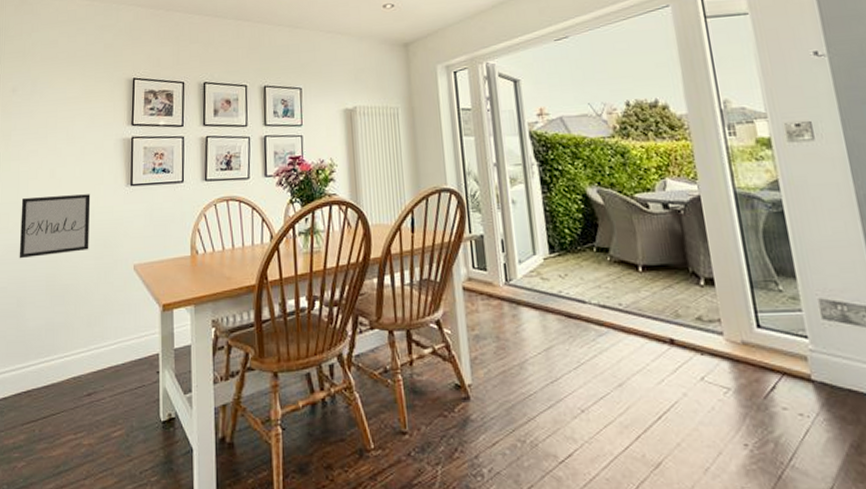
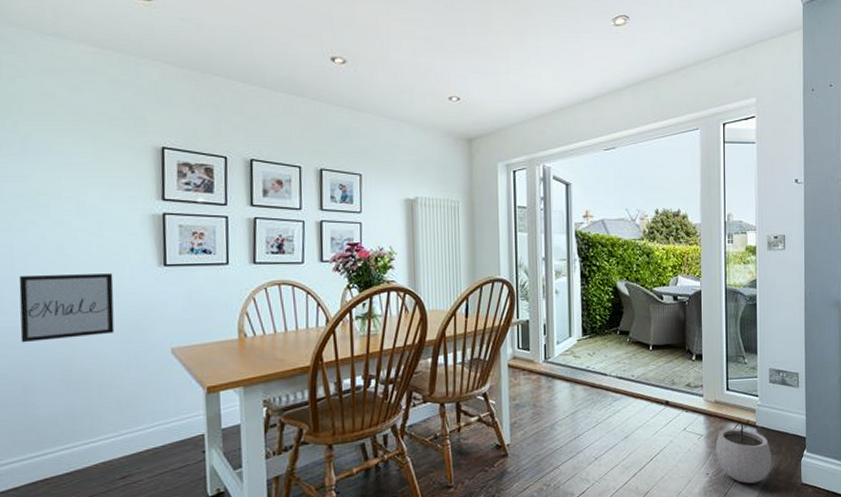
plant pot: none [752,367,848,465] -> present [716,418,771,484]

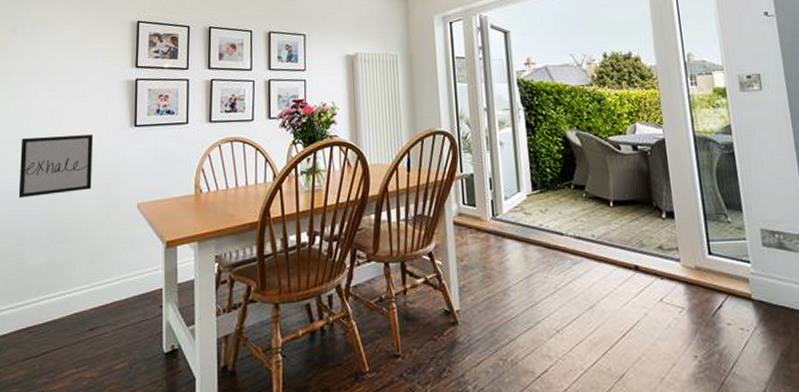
plant pot: present [716,418,771,484] -> none [702,288,779,372]

